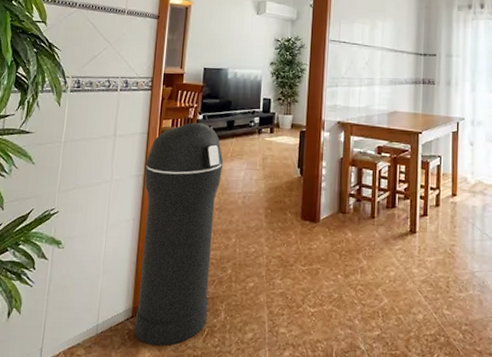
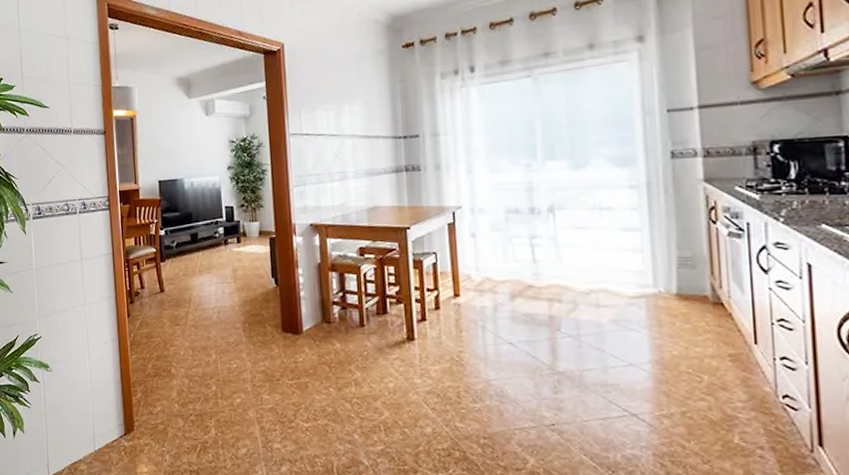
trash can: present [134,122,224,346] -> none [114,238,198,462]

